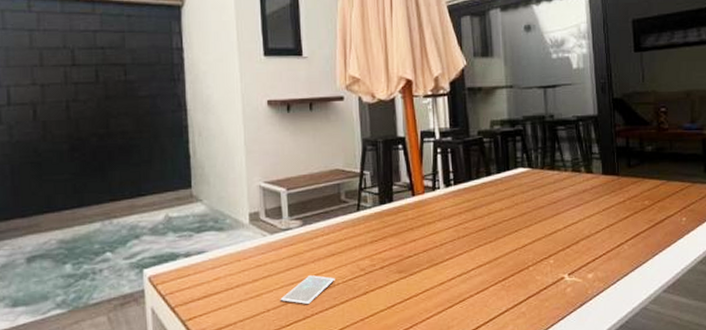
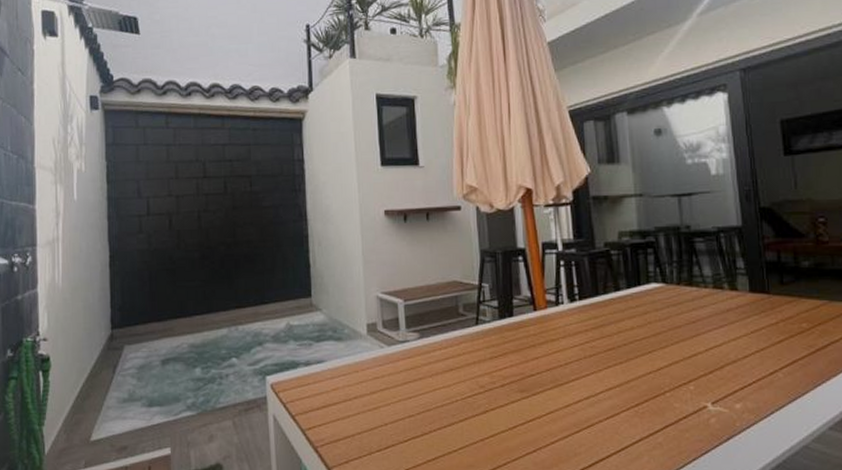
smartphone: present [280,275,335,305] -> none [398,390,454,421]

